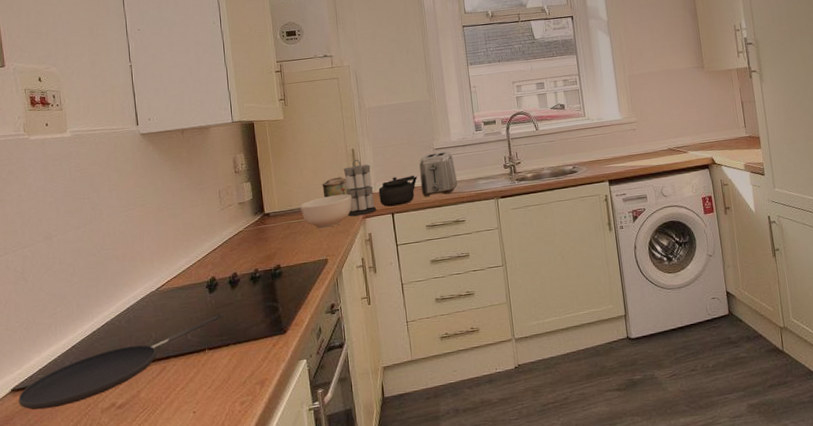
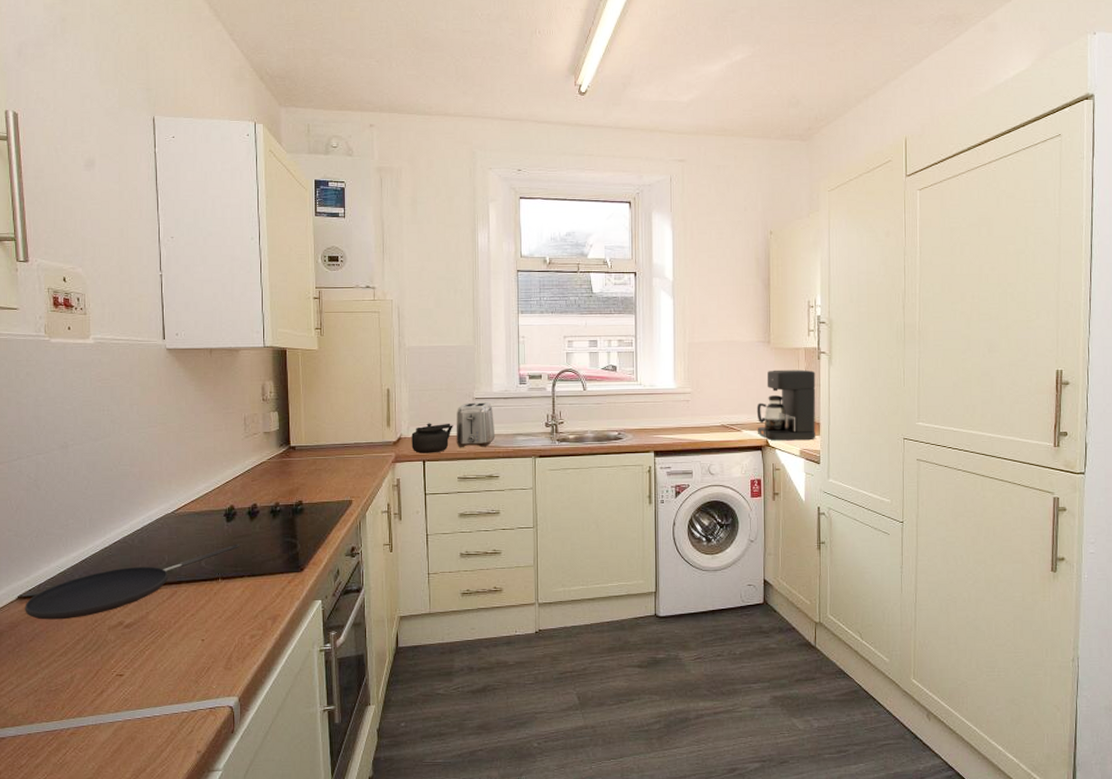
bowl: present [299,194,352,229] -> none [327,435,383,468]
canister: present [322,176,349,198] -> none [353,416,381,437]
spice rack: present [343,159,377,216] -> none [376,400,408,459]
coffee maker: none [699,89,757,159] -> present [756,369,816,441]

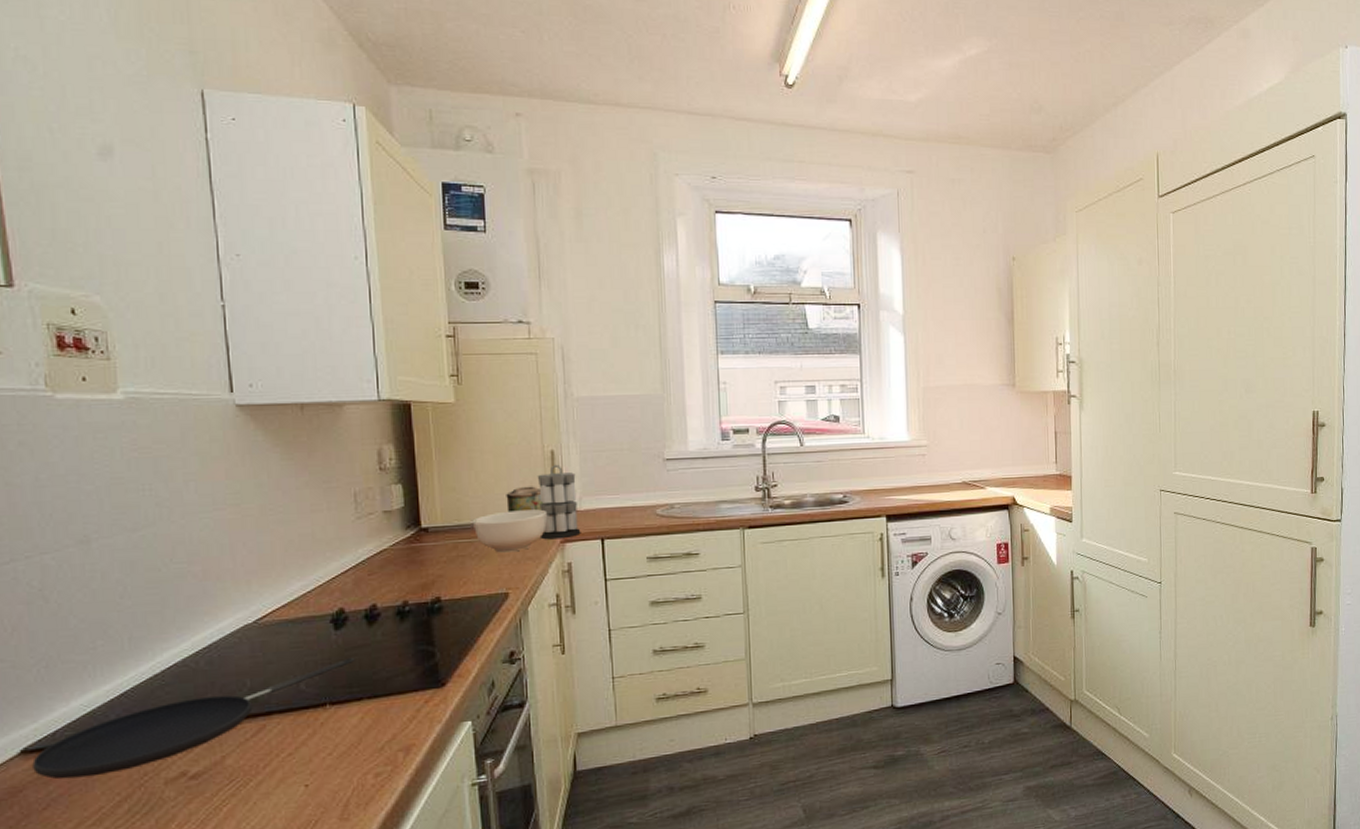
bowl: none [327,435,383,468] -> present [472,509,548,553]
canister: none [353,416,381,437] -> present [506,486,544,512]
spice rack: none [376,400,408,459] -> present [537,464,581,539]
kettle: present [411,423,453,453] -> none [585,491,639,530]
toaster: present [456,402,496,448] -> none [642,464,693,521]
coffee maker: present [756,369,816,441] -> none [1001,416,1067,498]

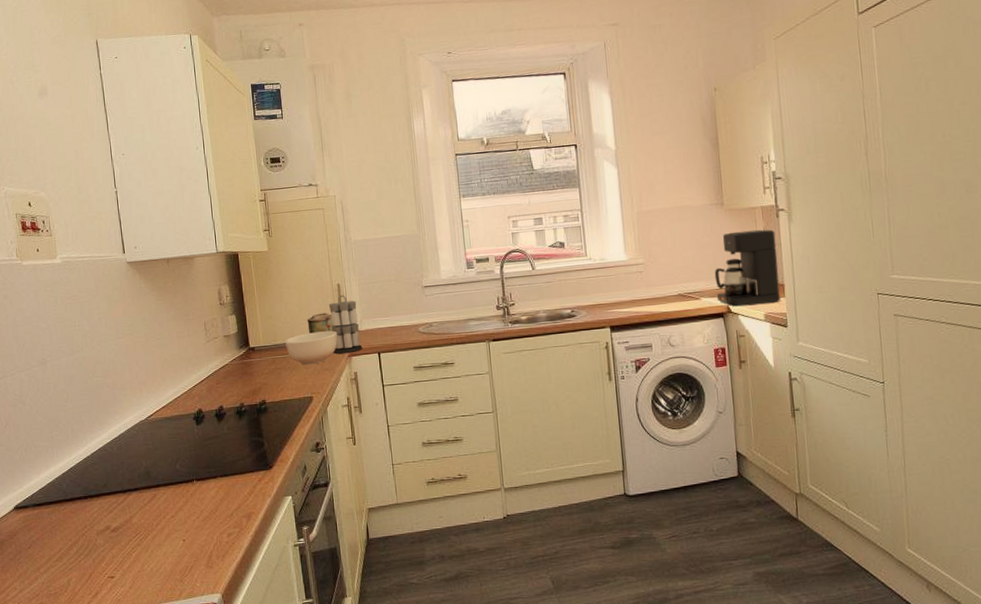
frying pan: present [32,657,355,780] -> none [21,445,211,528]
coffee maker: none [1001,416,1067,498] -> present [714,229,780,307]

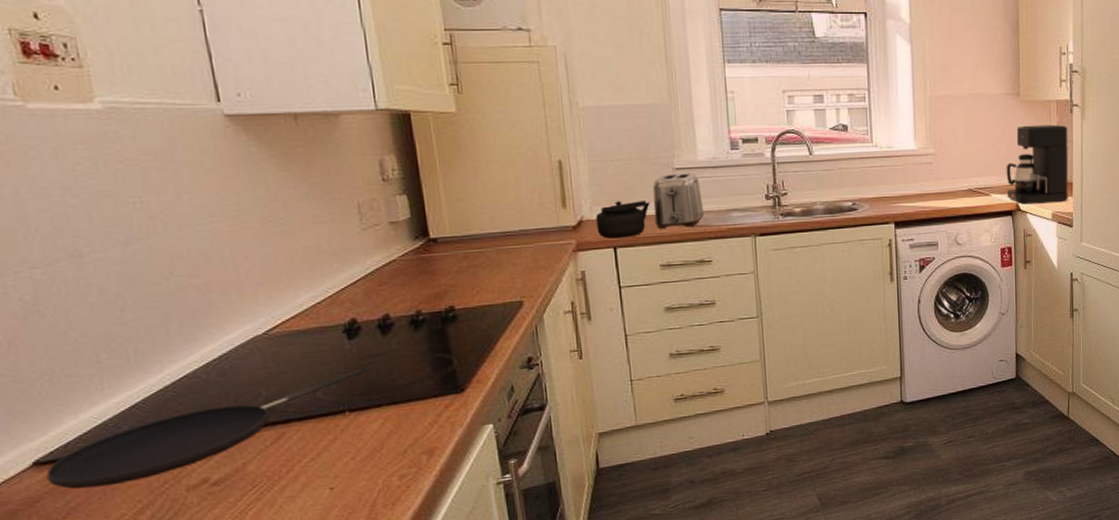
frying pan: none [21,445,211,528] -> present [46,366,371,490]
bowl: present [284,330,338,366] -> none [481,219,558,262]
canister: present [307,312,335,334] -> none [515,196,554,222]
spice rack: present [328,295,363,354] -> none [545,174,593,248]
kettle: none [364,314,405,346] -> present [596,201,650,239]
toaster: none [407,289,448,338] -> present [653,173,705,230]

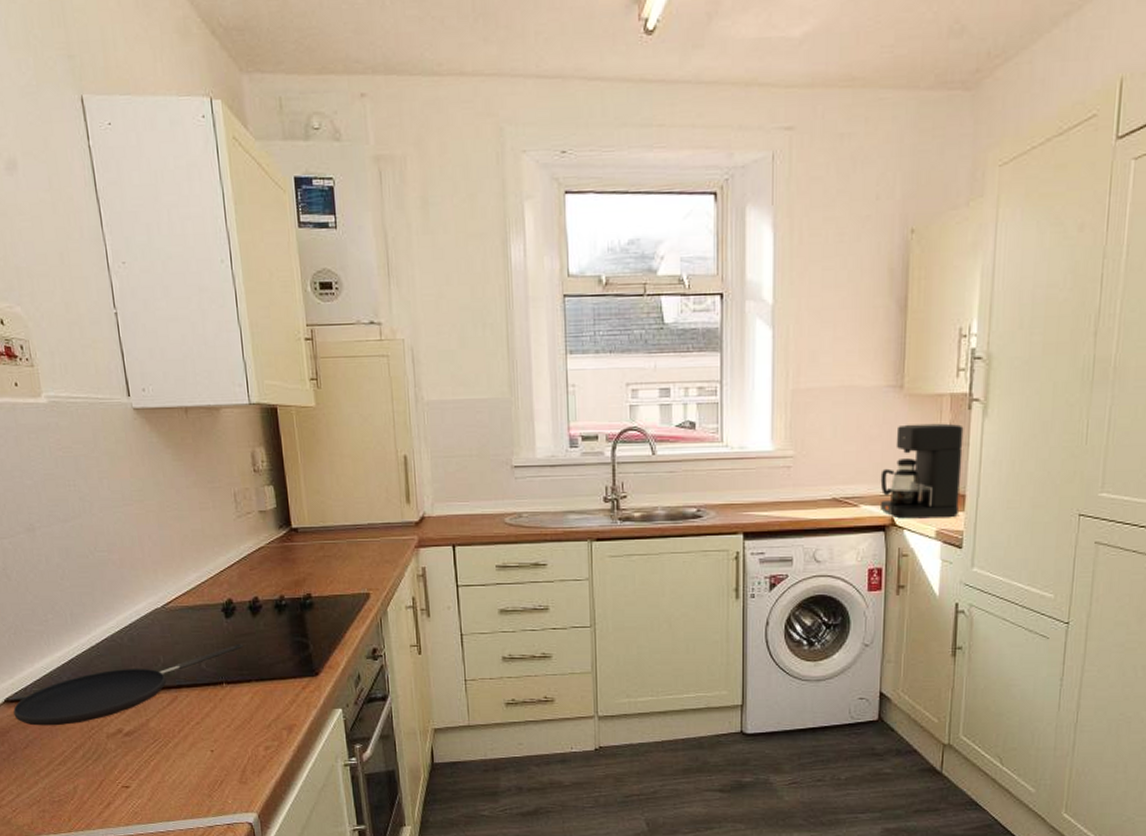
kettle: present [596,201,650,239] -> none [437,498,488,536]
toaster: present [653,173,705,230] -> none [491,471,541,530]

